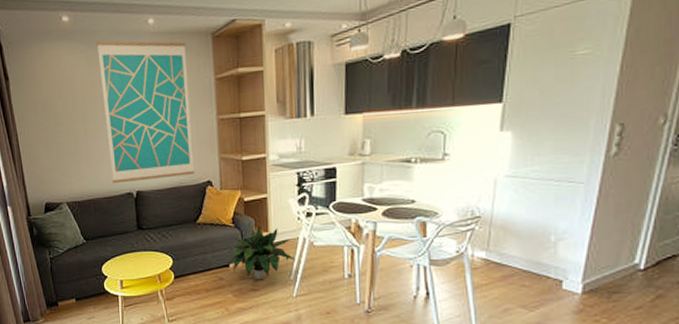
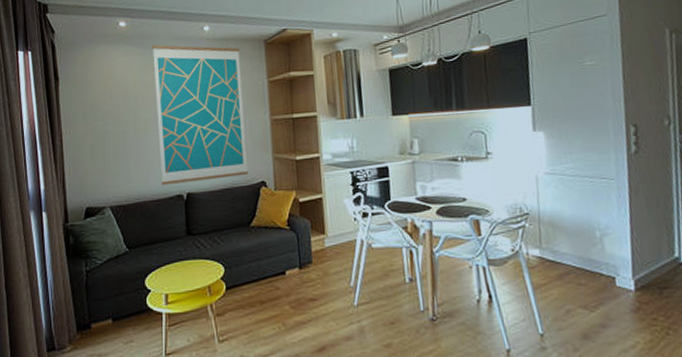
potted plant: present [228,226,295,280] -> none [284,228,354,289]

